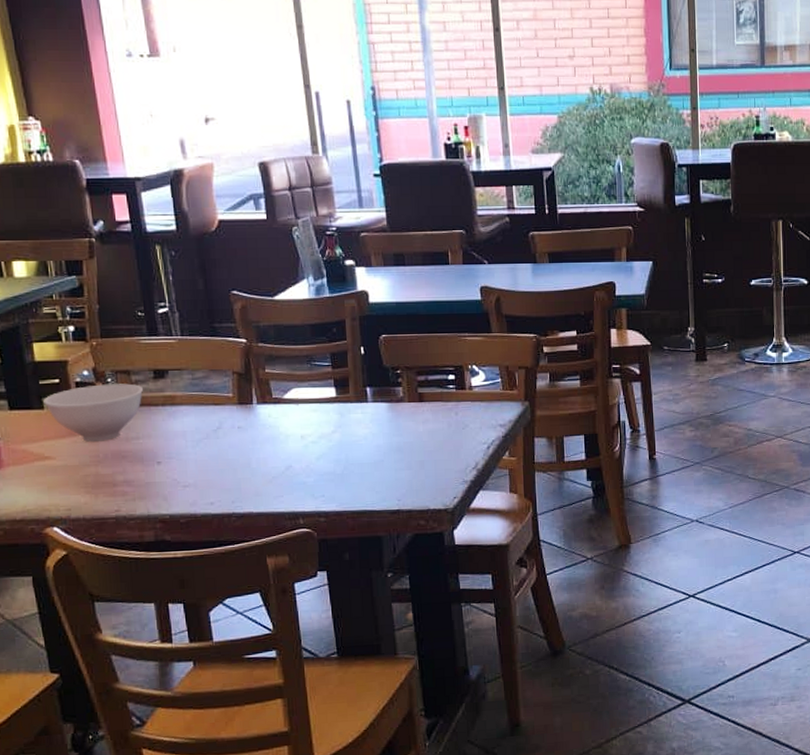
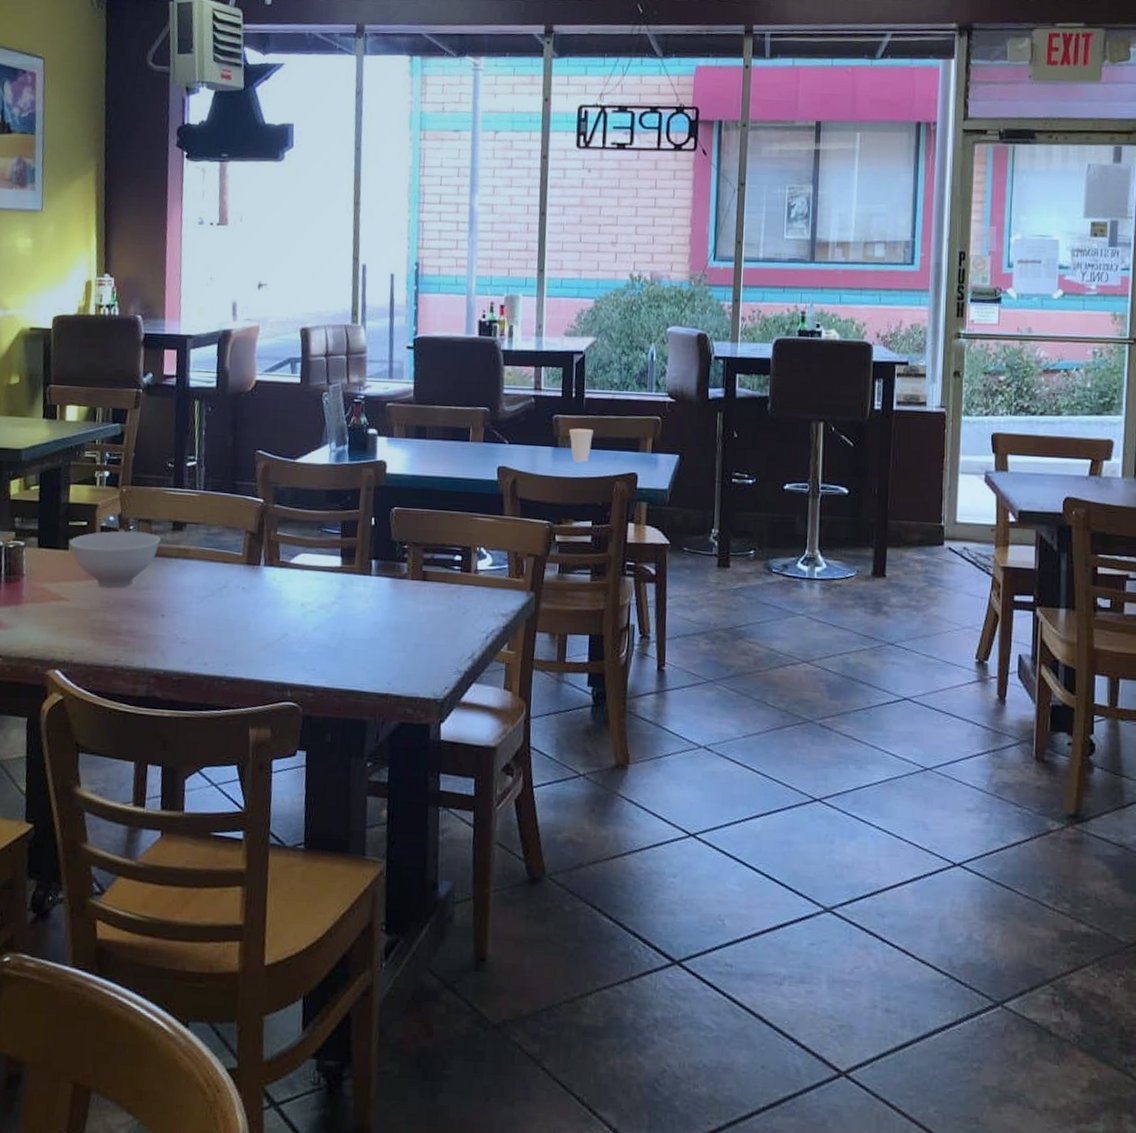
cup: none [546,243,570,275] -> present [569,428,594,462]

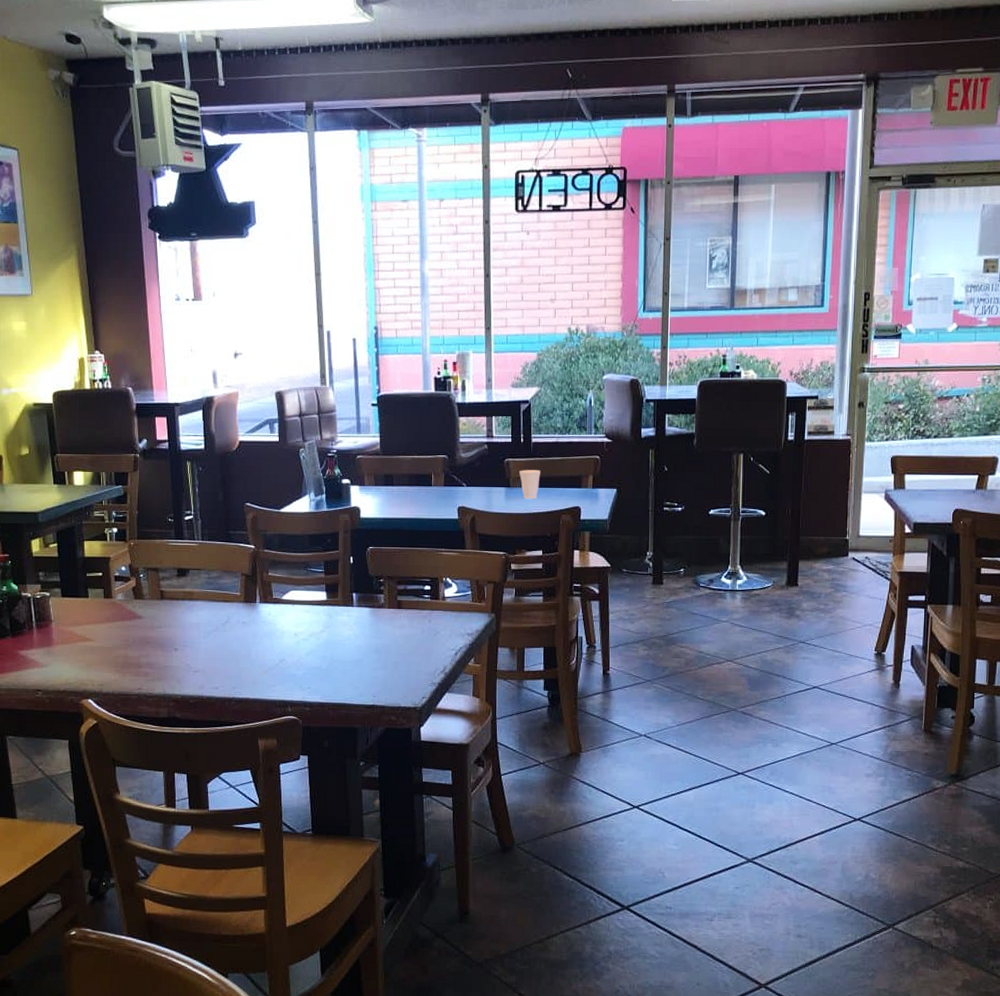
bowl: present [69,531,162,588] -> none [89,579,169,628]

